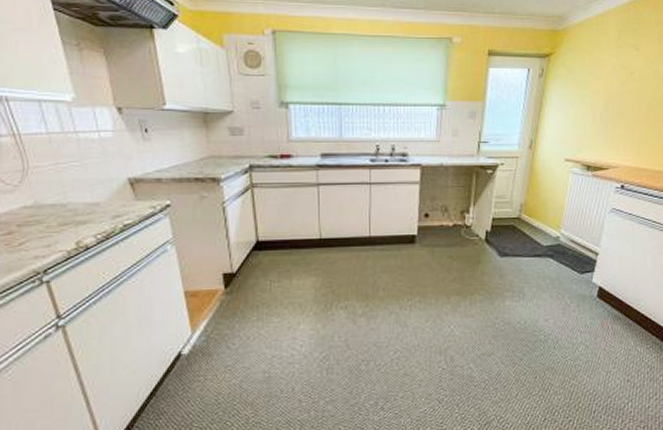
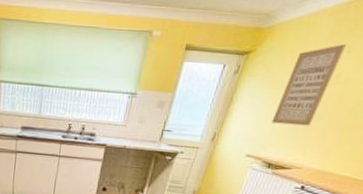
wall art: none [582,42,635,124] -> present [271,43,347,126]

